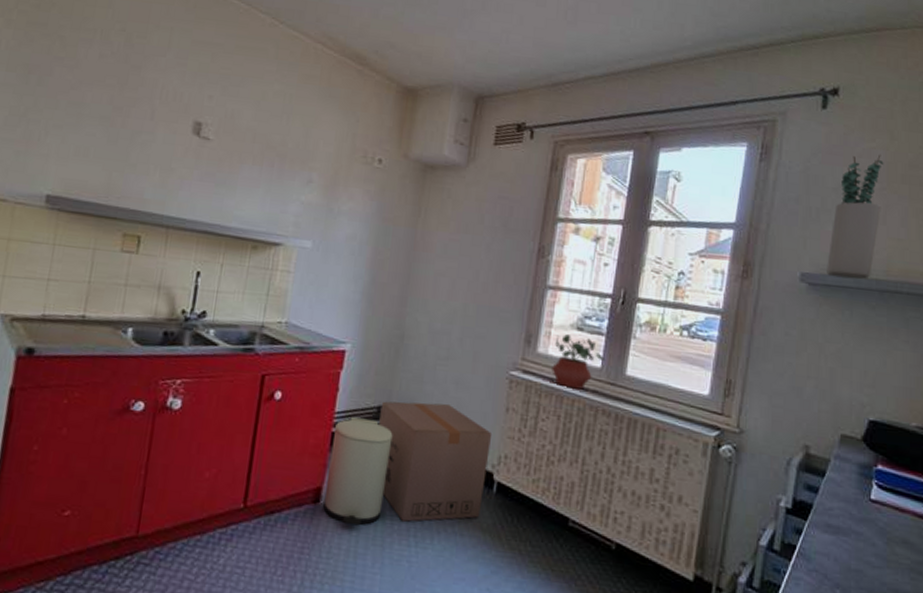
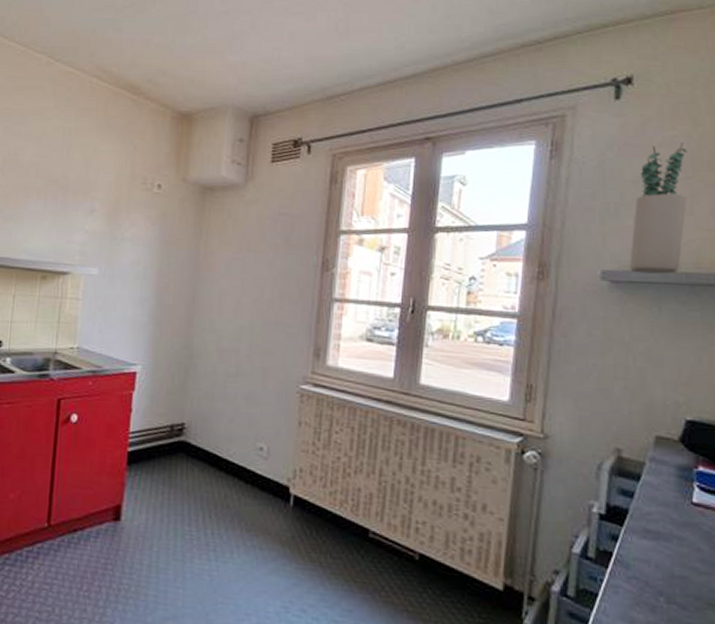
pedal bin: present [323,417,393,526] -> none [123,436,187,542]
cardboard box: present [379,401,493,522] -> none [173,419,286,537]
potted plant: present [552,334,606,389] -> none [343,346,398,400]

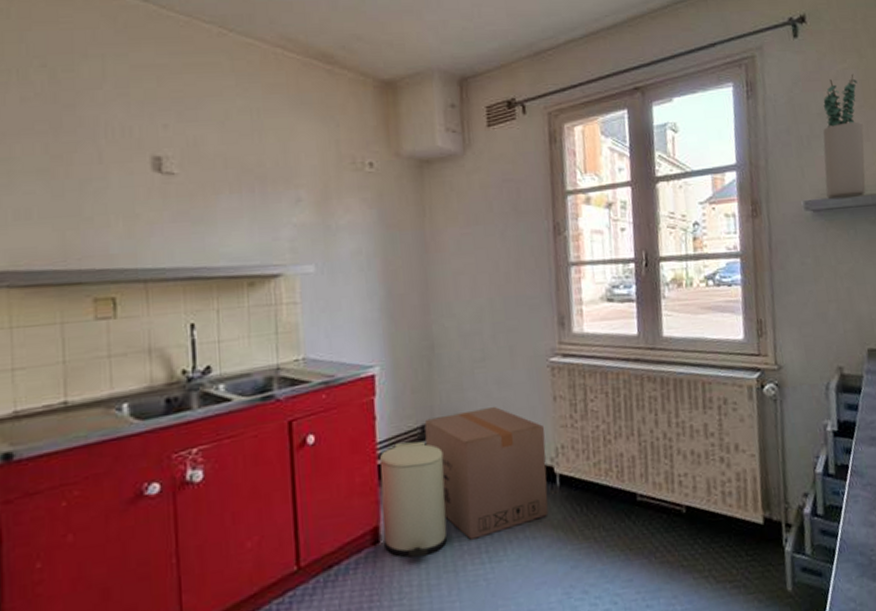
pedal bin: none [123,436,187,542] -> present [380,441,447,559]
cardboard box: none [173,419,286,537] -> present [424,407,549,540]

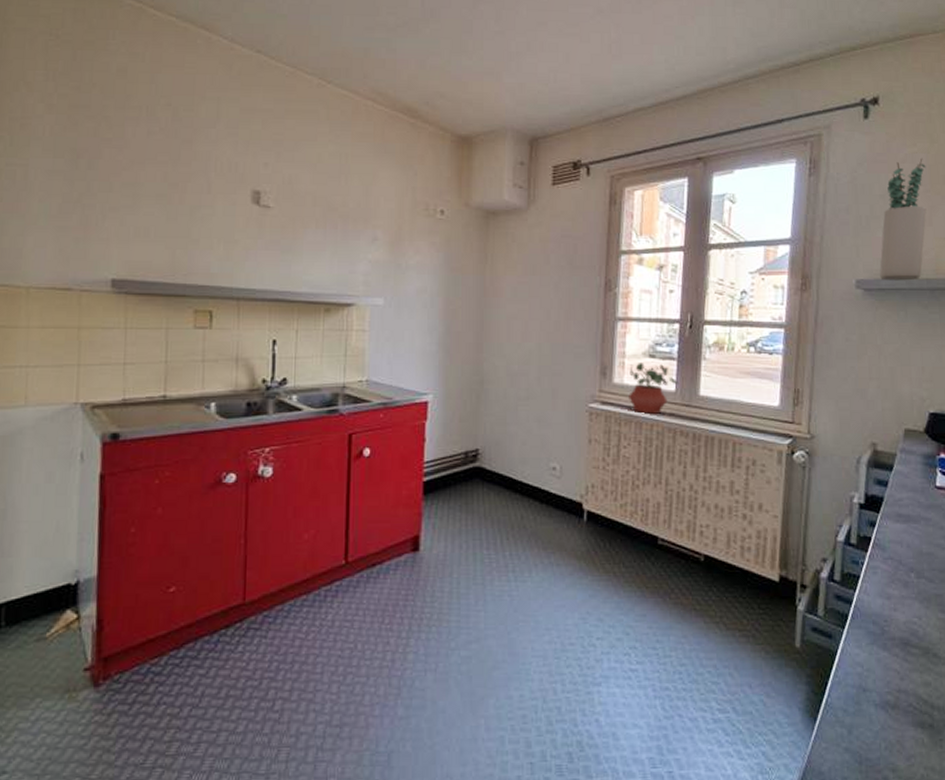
pedal bin: present [380,441,447,559] -> none [423,465,482,568]
cardboard box: present [424,407,549,540] -> none [468,443,578,558]
potted plant: none [588,308,641,362] -> present [629,363,679,414]

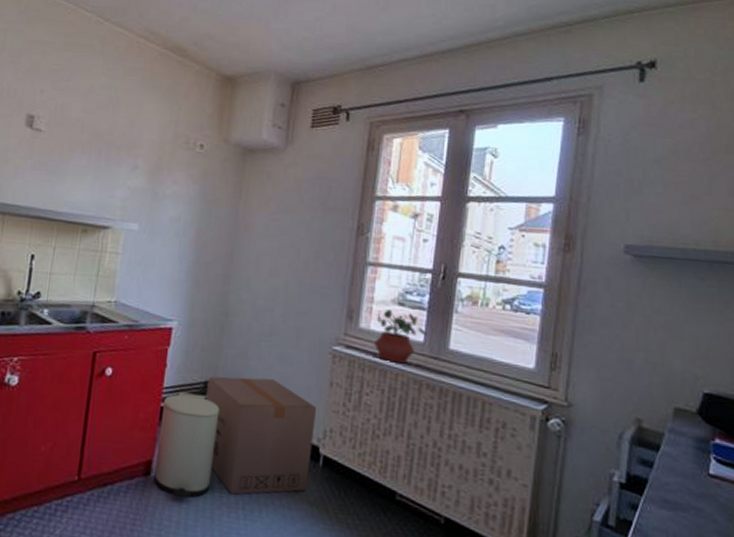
pedal bin: none [423,465,482,568] -> present [154,392,220,498]
cardboard box: none [468,443,578,558] -> present [206,376,317,495]
vase: present [880,157,927,281] -> none [652,124,707,251]

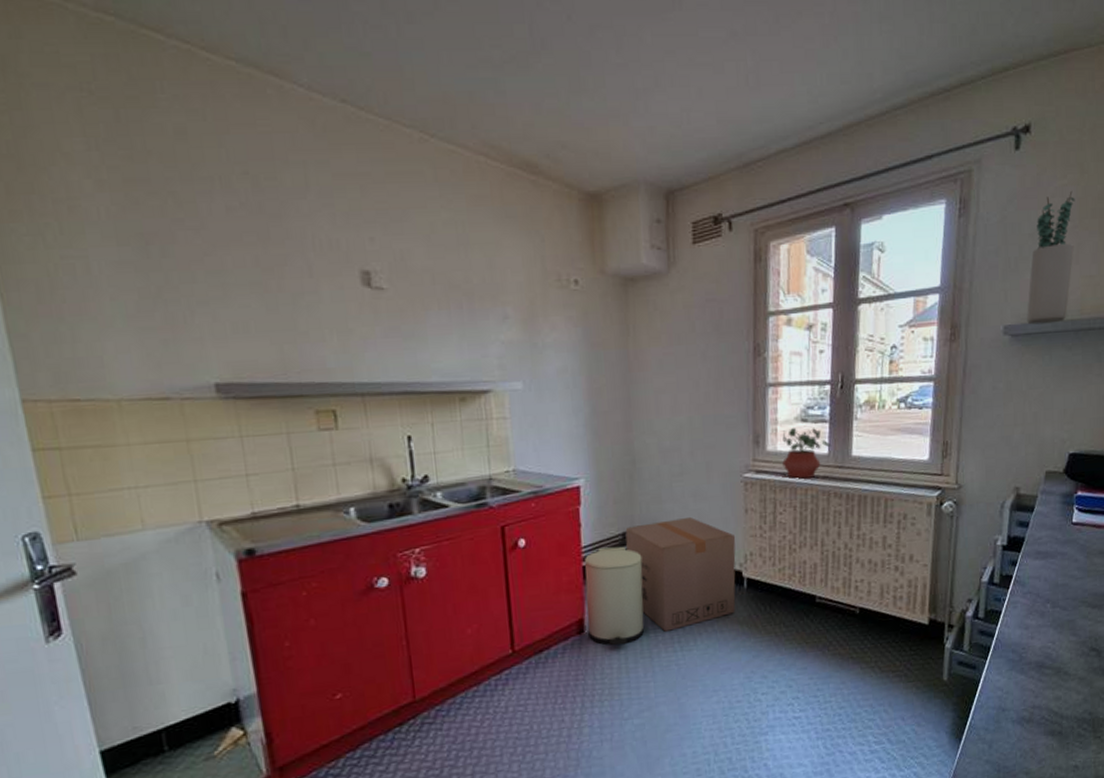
vase: none [652,124,707,251] -> present [1027,190,1075,325]

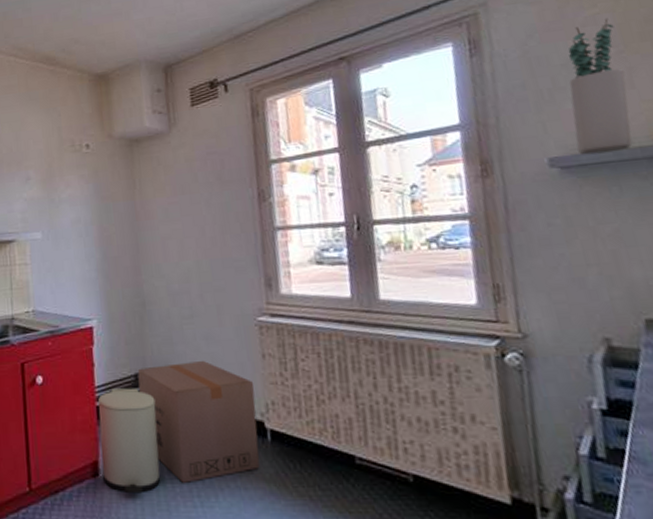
potted plant: present [782,428,832,479] -> none [296,270,355,323]

